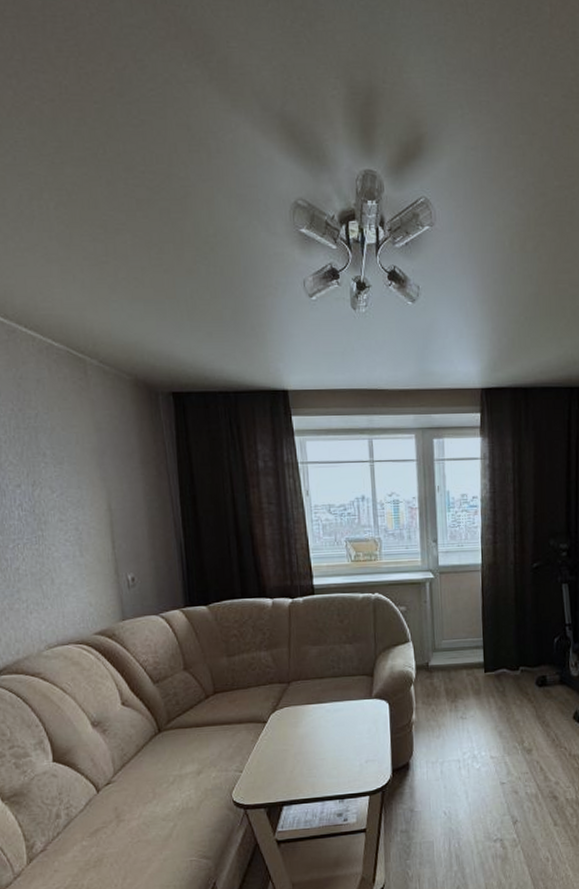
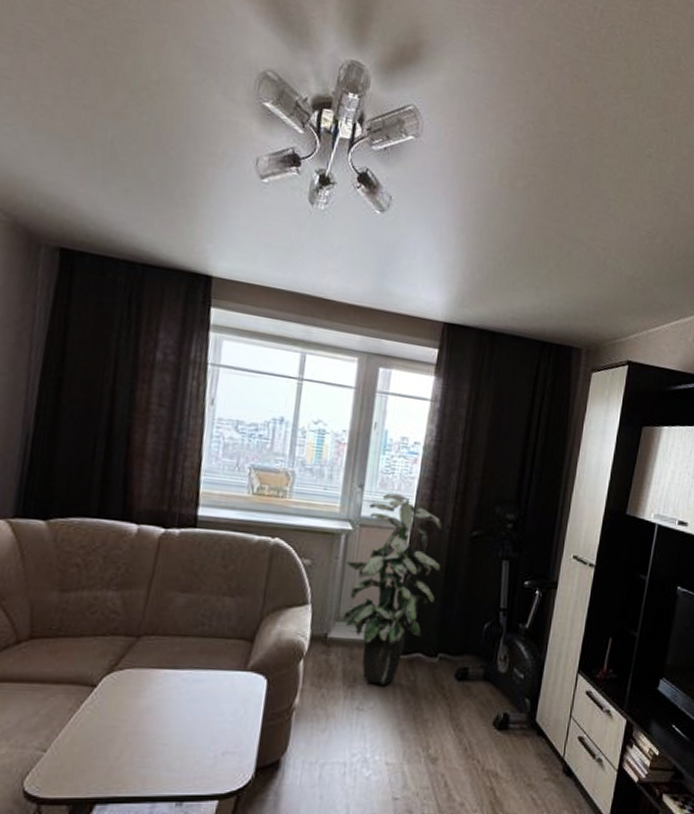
indoor plant: none [433,542,511,697] -> present [342,493,443,685]

